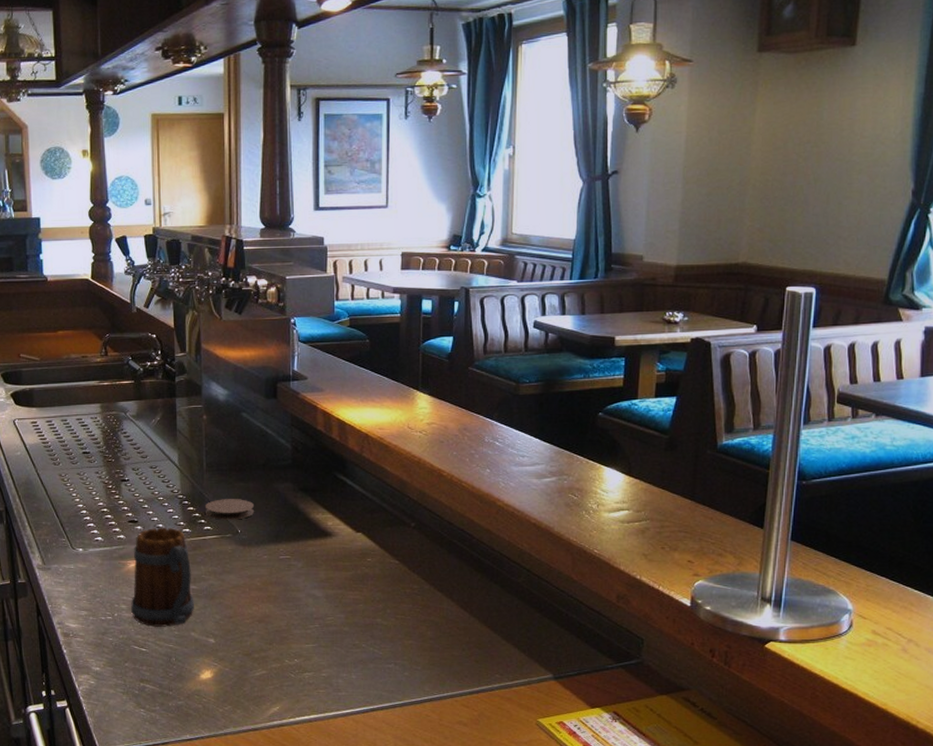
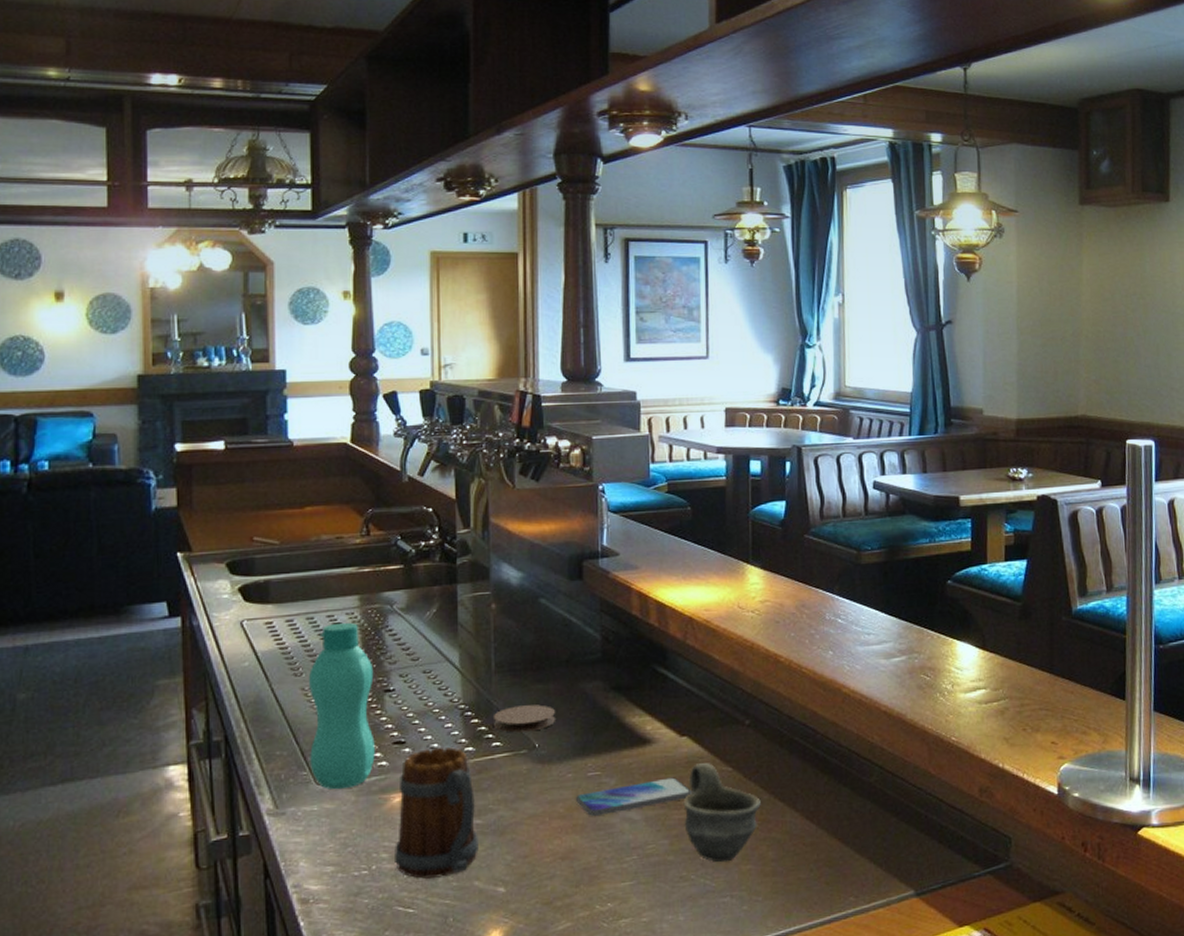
bottle: none [64,425,115,554] -> present [308,622,375,790]
smartphone: none [269,565,365,591] -> present [575,777,693,817]
cup: none [357,556,422,637] -> present [683,763,761,863]

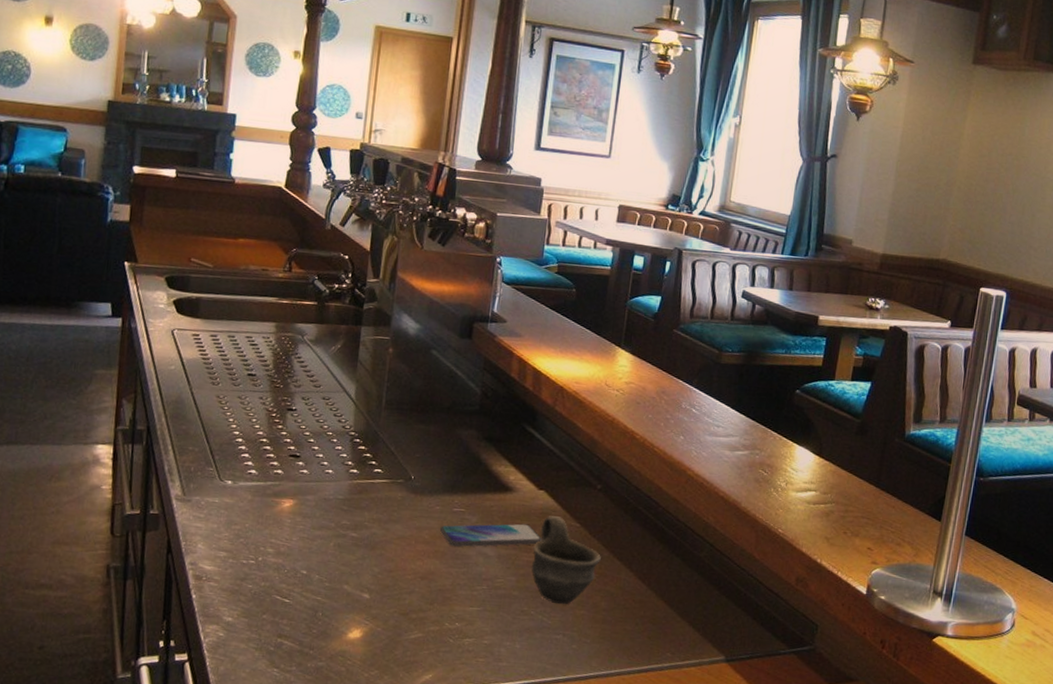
bottle: present [308,622,375,790] -> none [216,344,281,488]
beer mug: present [395,747,479,879] -> none [278,465,354,577]
coaster: present [492,704,555,733] -> none [377,440,432,465]

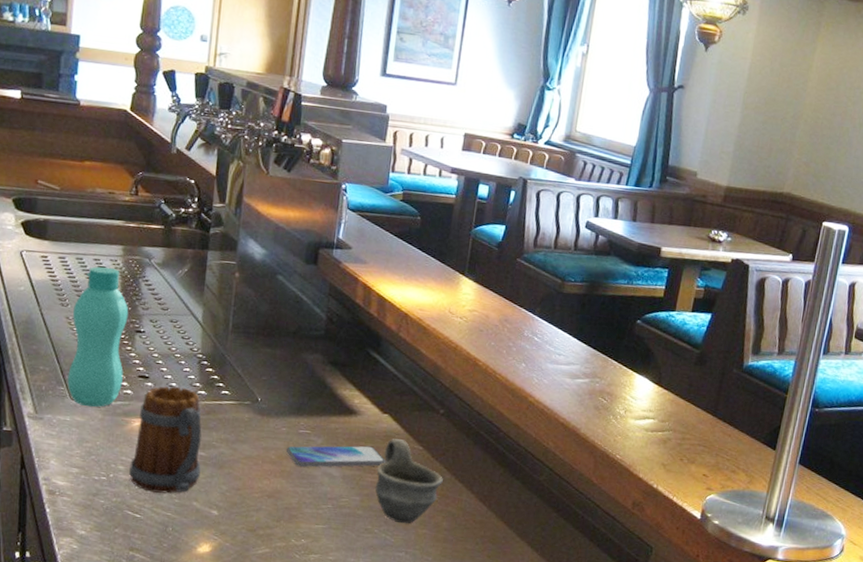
bottle: none [216,344,281,488] -> present [67,266,129,407]
beer mug: none [278,465,354,577] -> present [129,386,202,494]

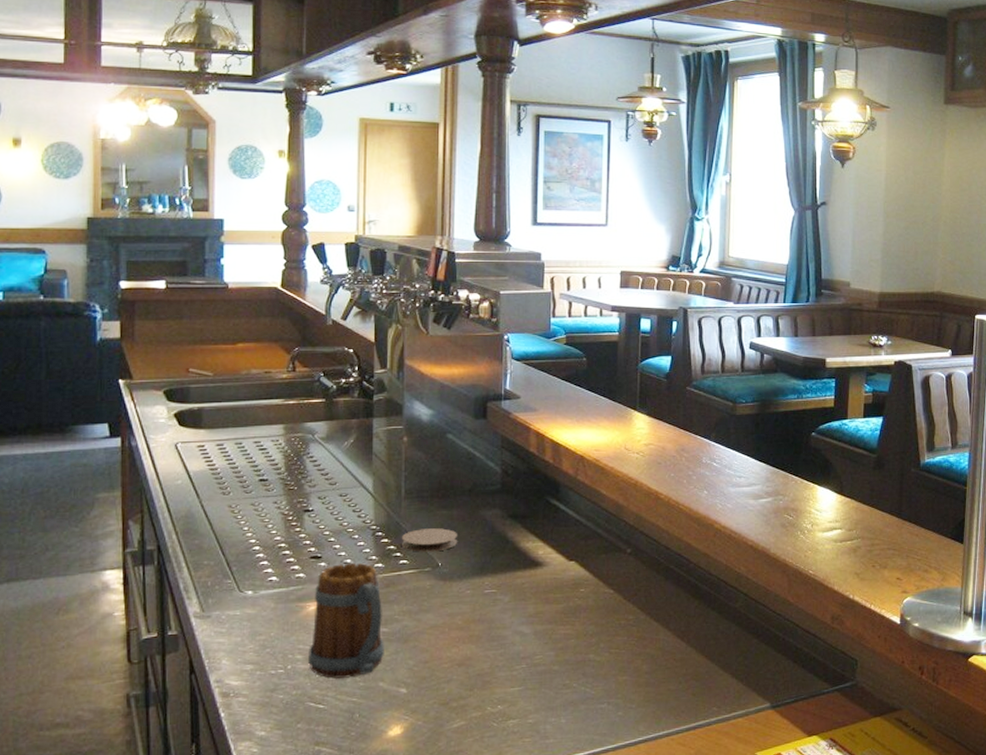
bottle: present [67,266,129,407] -> none [234,448,295,597]
coaster: none [224,363,278,387] -> present [401,528,457,552]
smartphone: present [285,445,386,468] -> none [472,597,578,629]
cup: present [375,439,443,524] -> none [569,585,638,674]

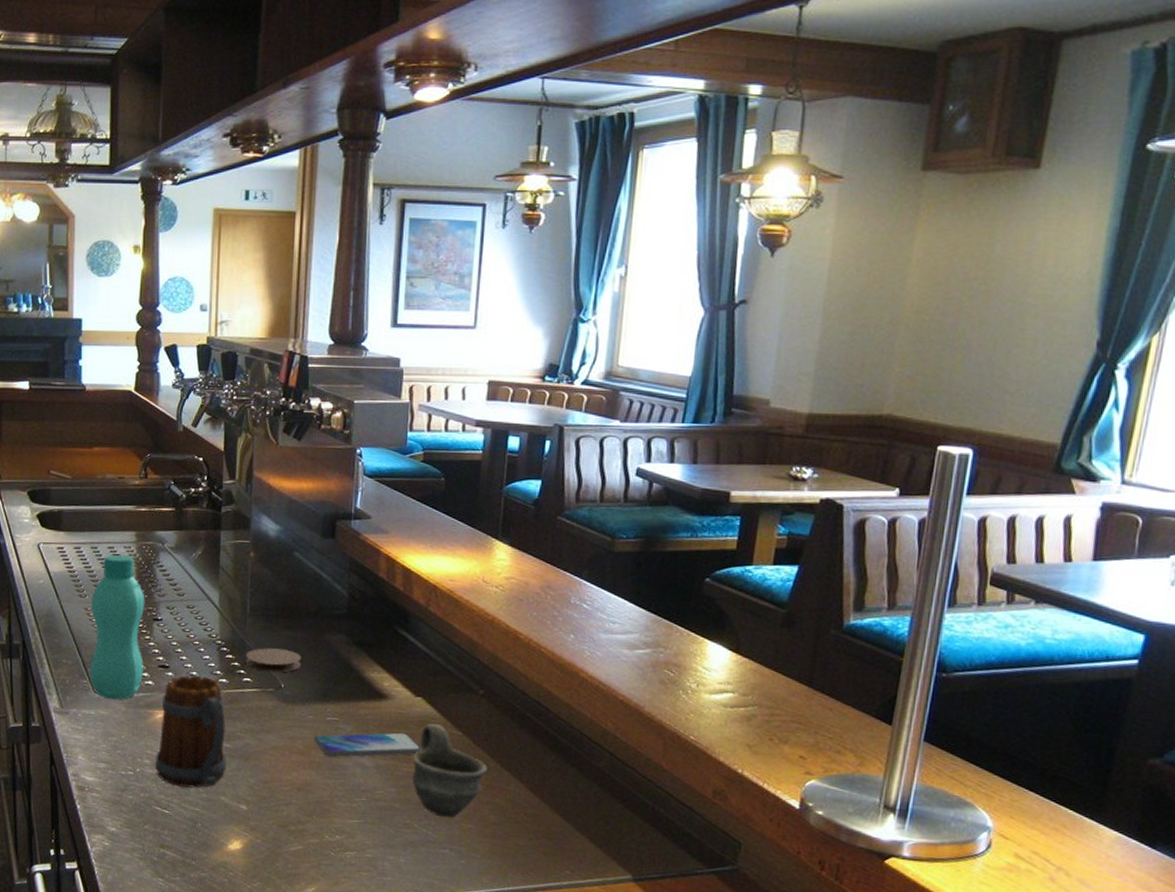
bottle: none [234,448,295,597] -> present [90,554,145,700]
smartphone: none [472,597,578,629] -> present [313,732,423,758]
cup: none [569,585,638,674] -> present [412,724,487,818]

